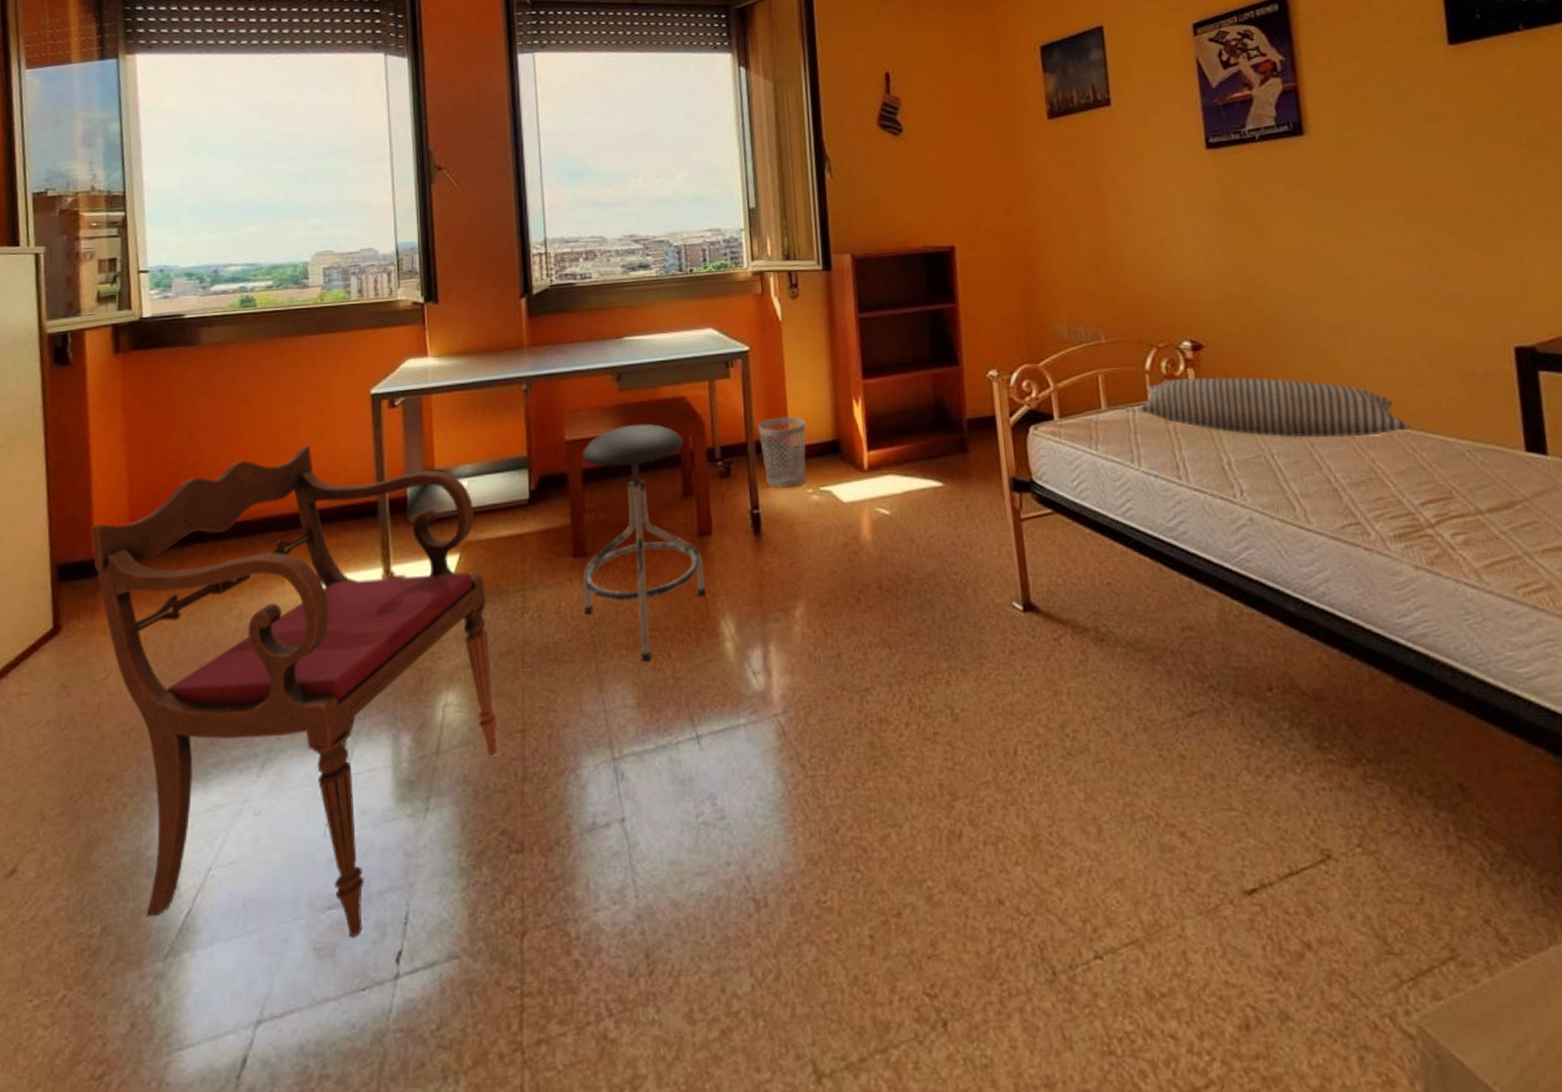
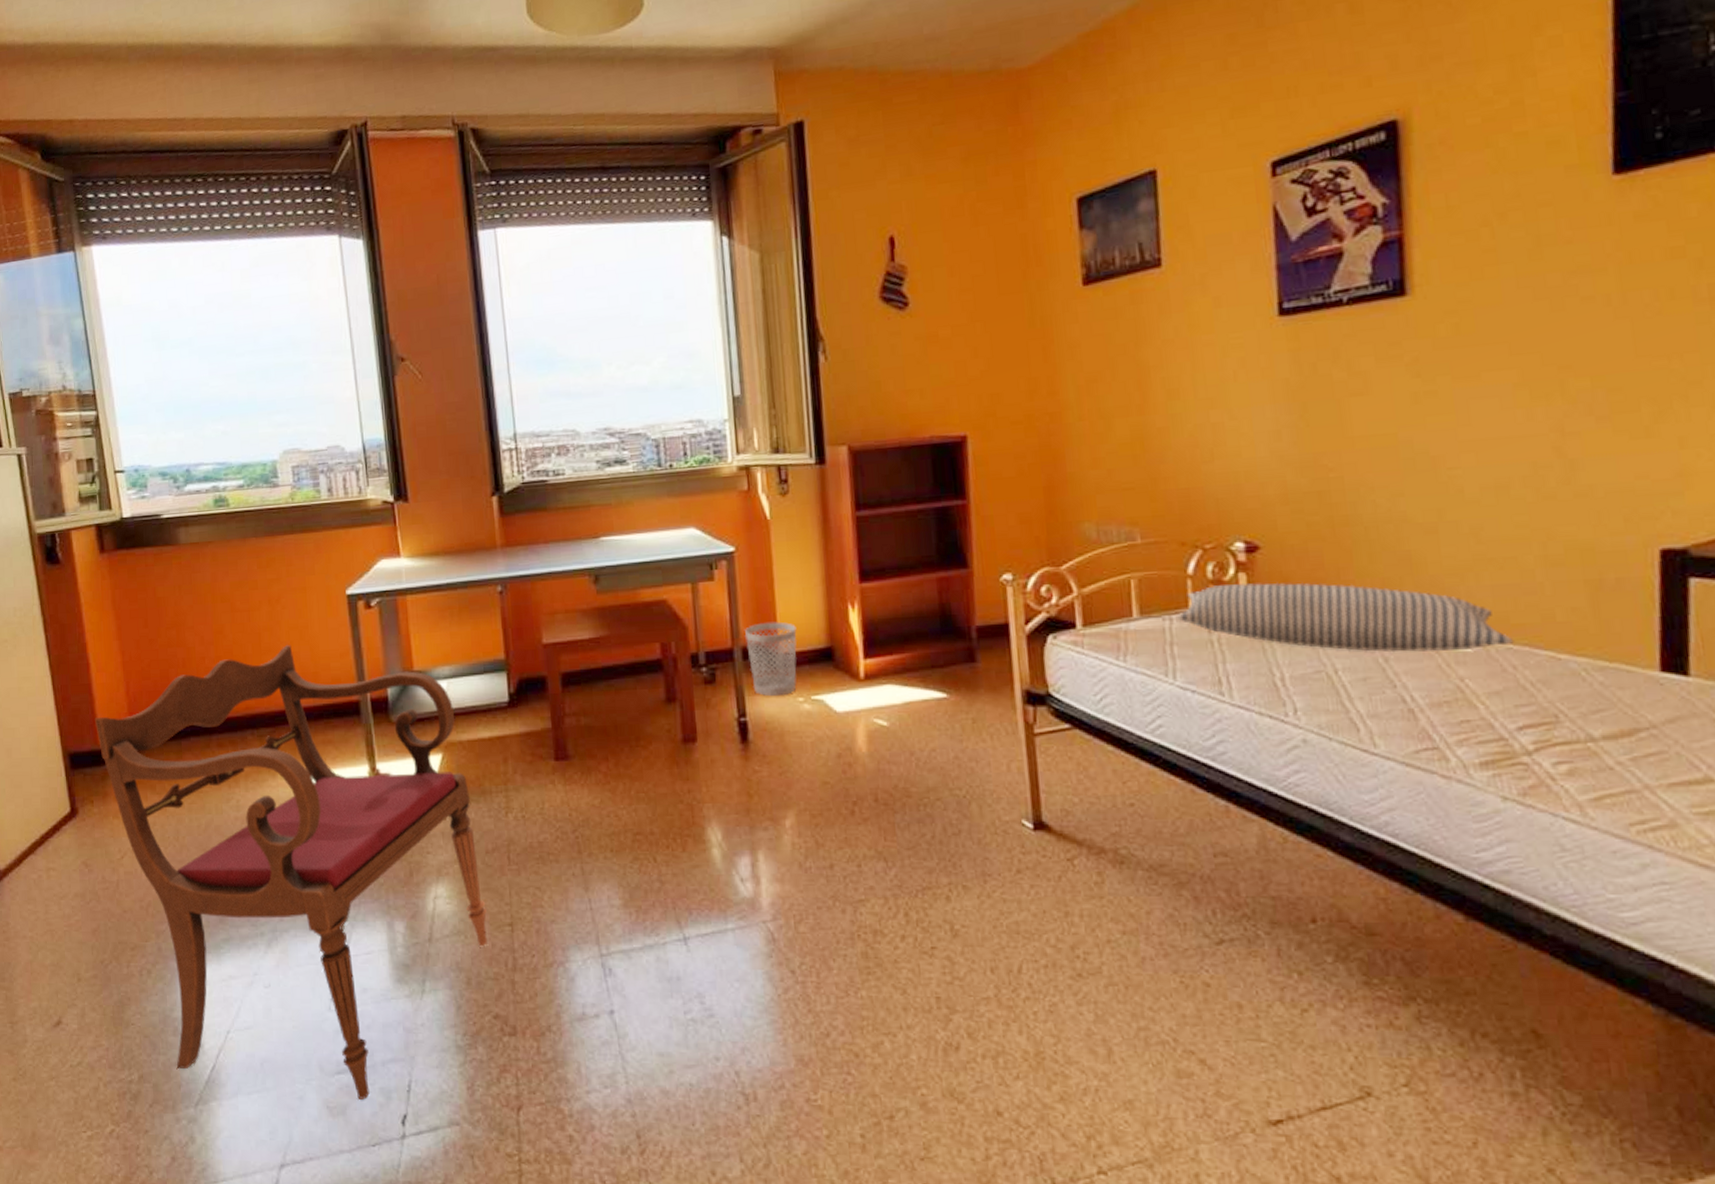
stool: present [582,423,707,661] -> none [561,627,692,863]

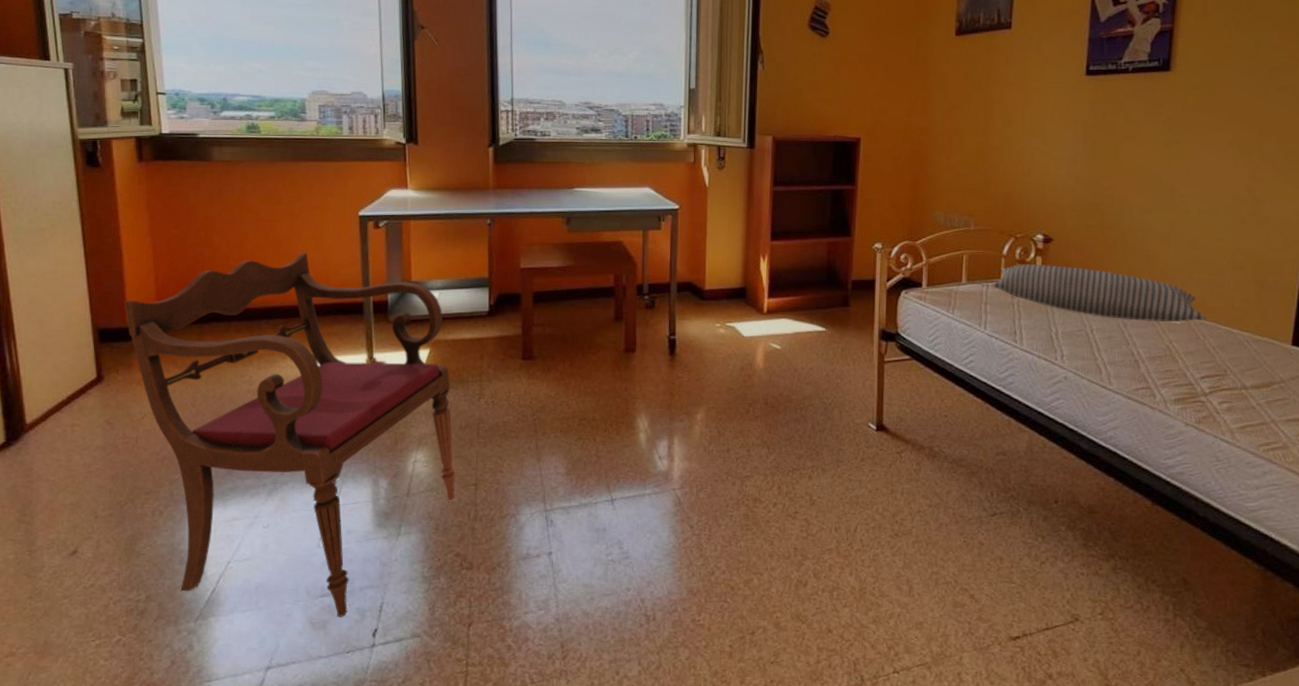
wastebasket: present [744,621,797,697] -> none [680,265,720,322]

